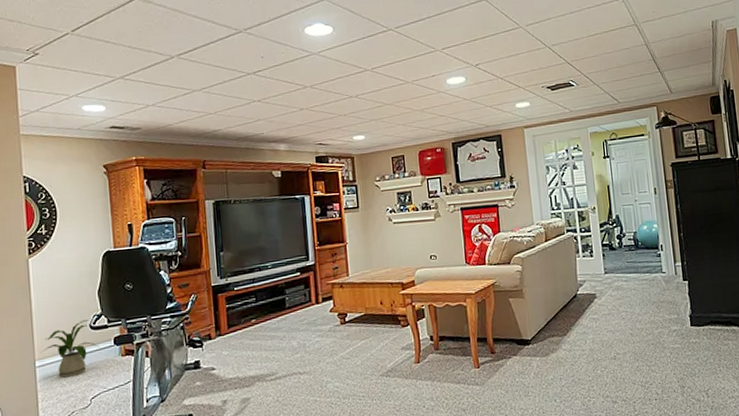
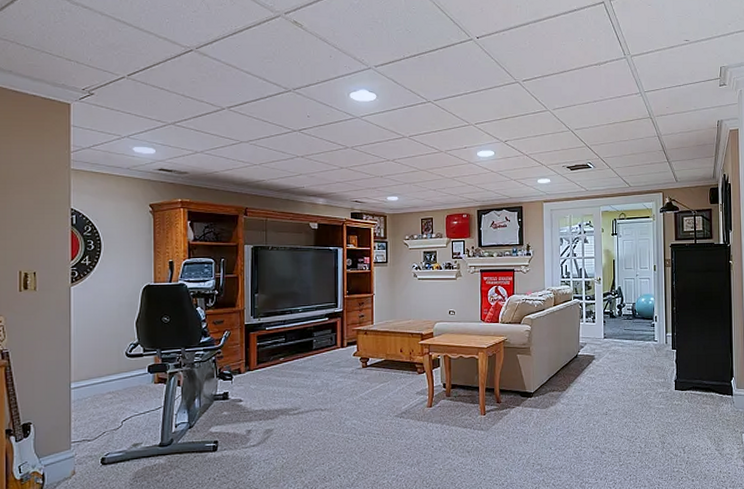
house plant: present [40,320,102,378] -> none [76,348,136,400]

